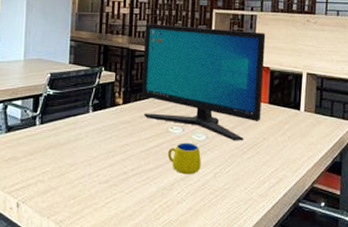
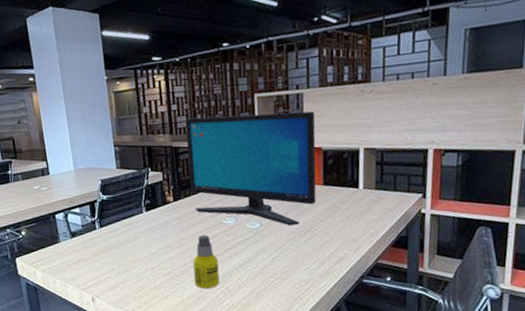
bottle: none [132,143,161,201] -> present [193,235,220,289]
mug: present [168,143,201,175] -> none [224,231,258,262]

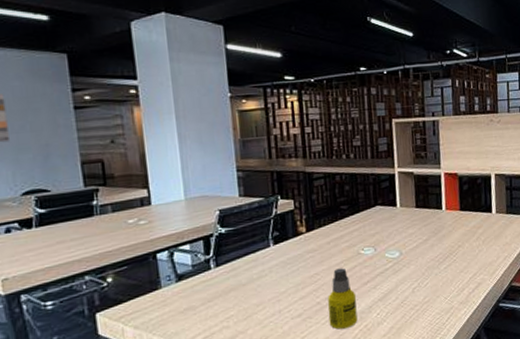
computer monitor: present [185,111,317,226] -> none [320,138,454,253]

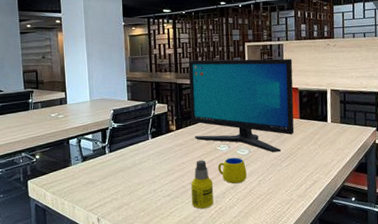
computer monitor: none [320,138,454,253] -> present [188,58,295,153]
mug: none [362,261,398,295] -> present [218,157,247,184]

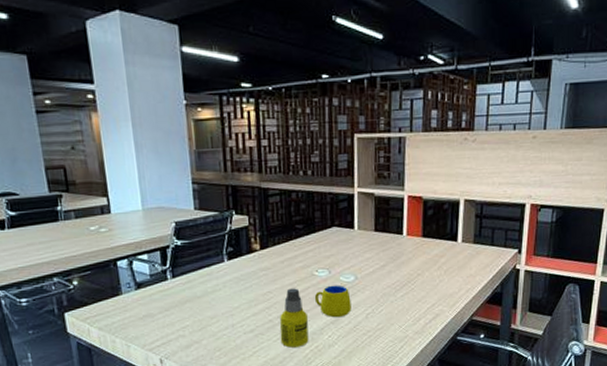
computer monitor: present [188,58,295,153] -> none [276,156,417,280]

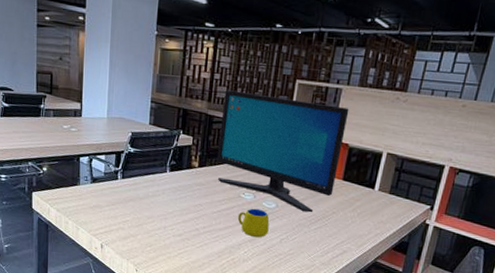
computer monitor: none [276,156,417,280] -> present [216,90,349,213]
bottle: present [280,288,309,348] -> none [202,205,230,257]

